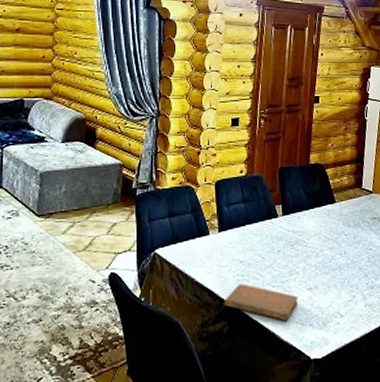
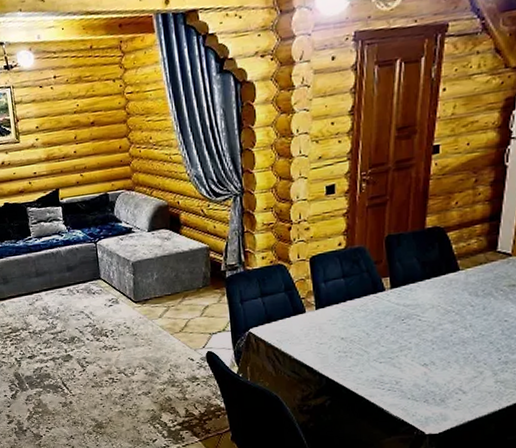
notebook: present [223,284,298,322] -> none [324,360,411,397]

